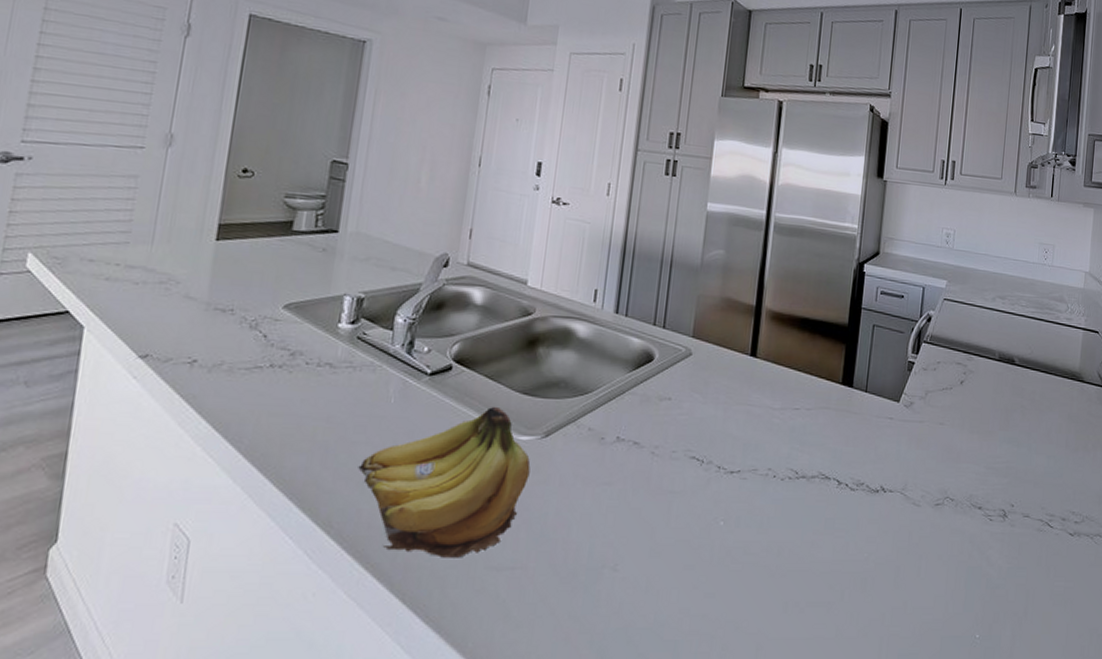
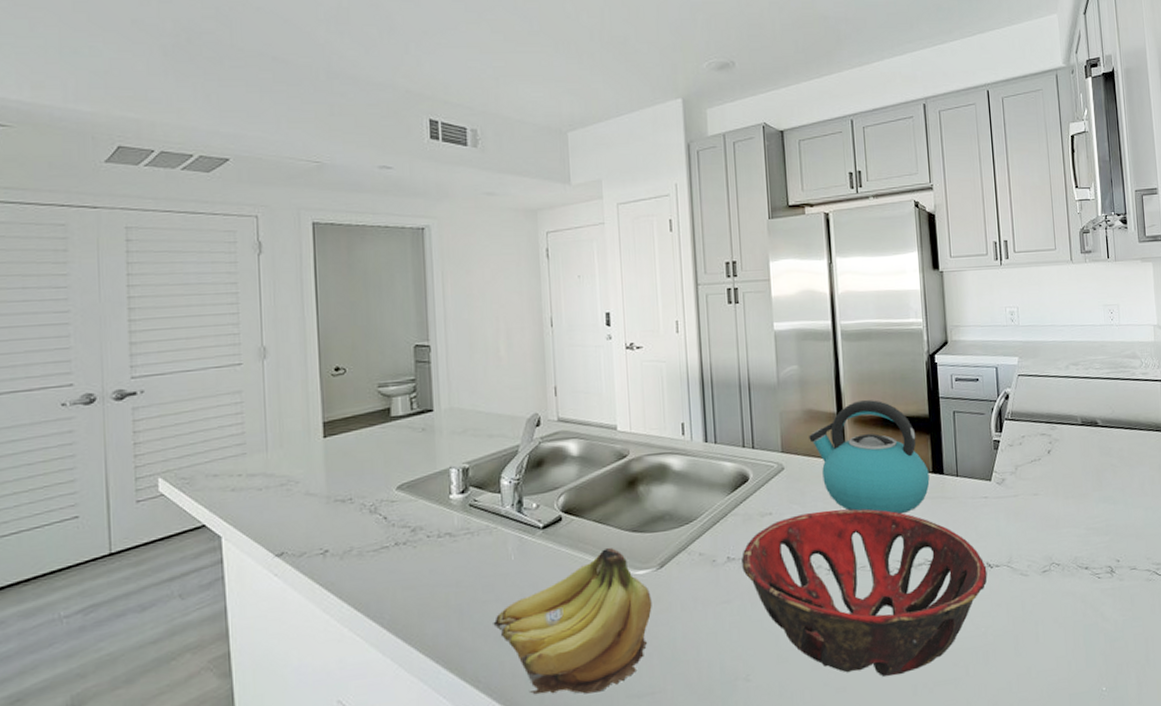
decorative bowl: none [630,404,880,589] -> present [742,509,988,677]
kettle: none [723,297,839,422] -> present [809,399,930,515]

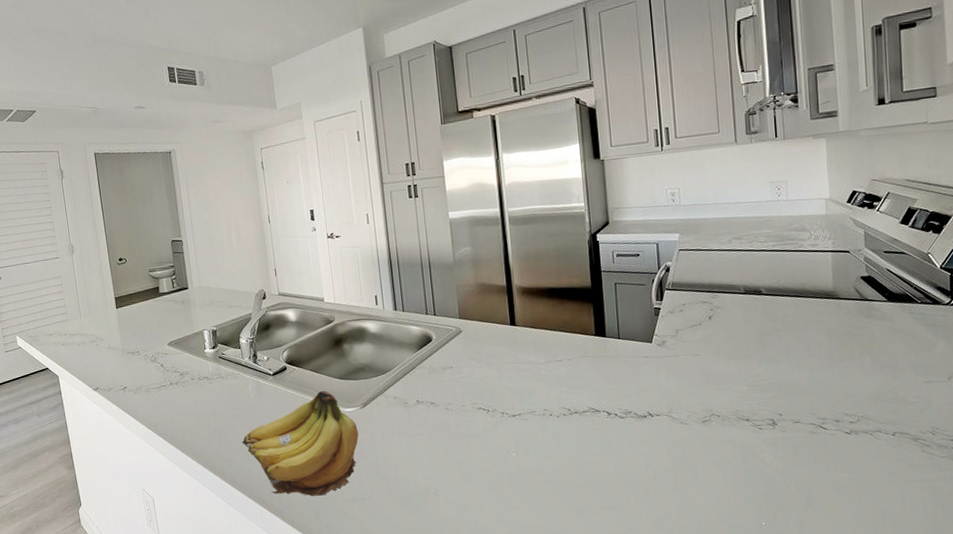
decorative bowl: present [742,509,988,677] -> none [428,364,648,500]
kettle: present [809,399,930,515] -> none [482,274,593,370]

